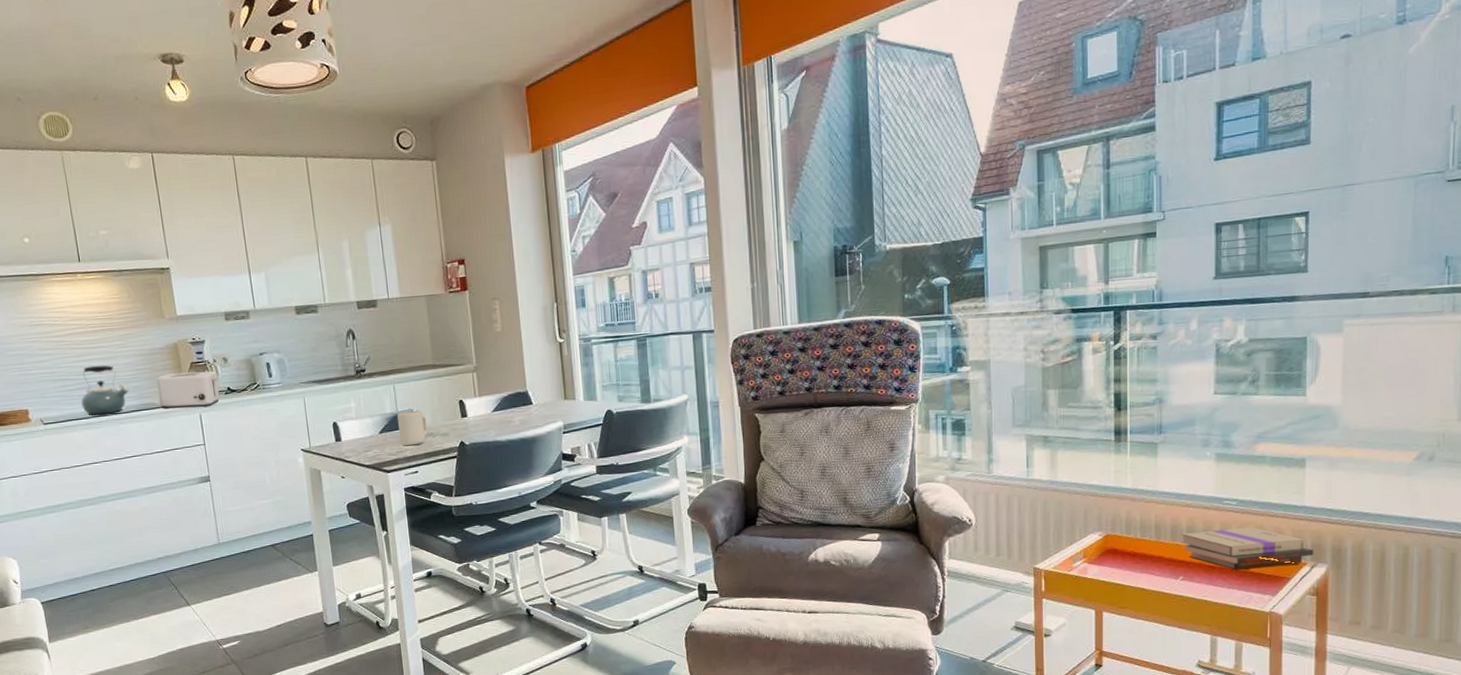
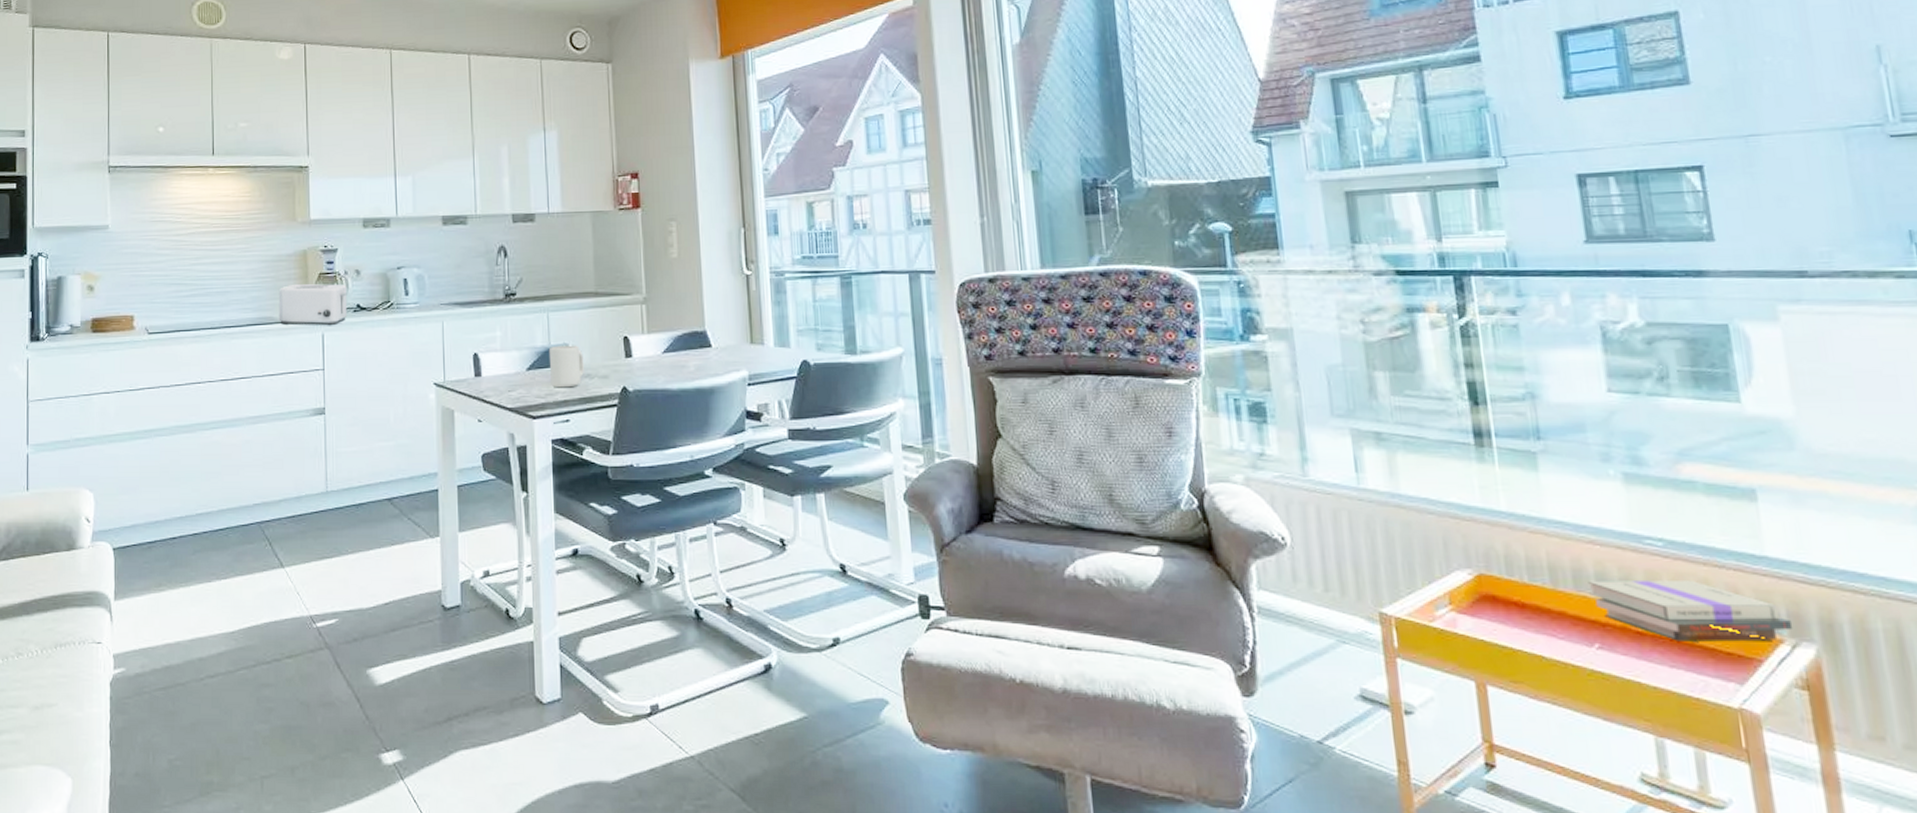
kettle: present [81,365,131,416] -> none [193,270,249,328]

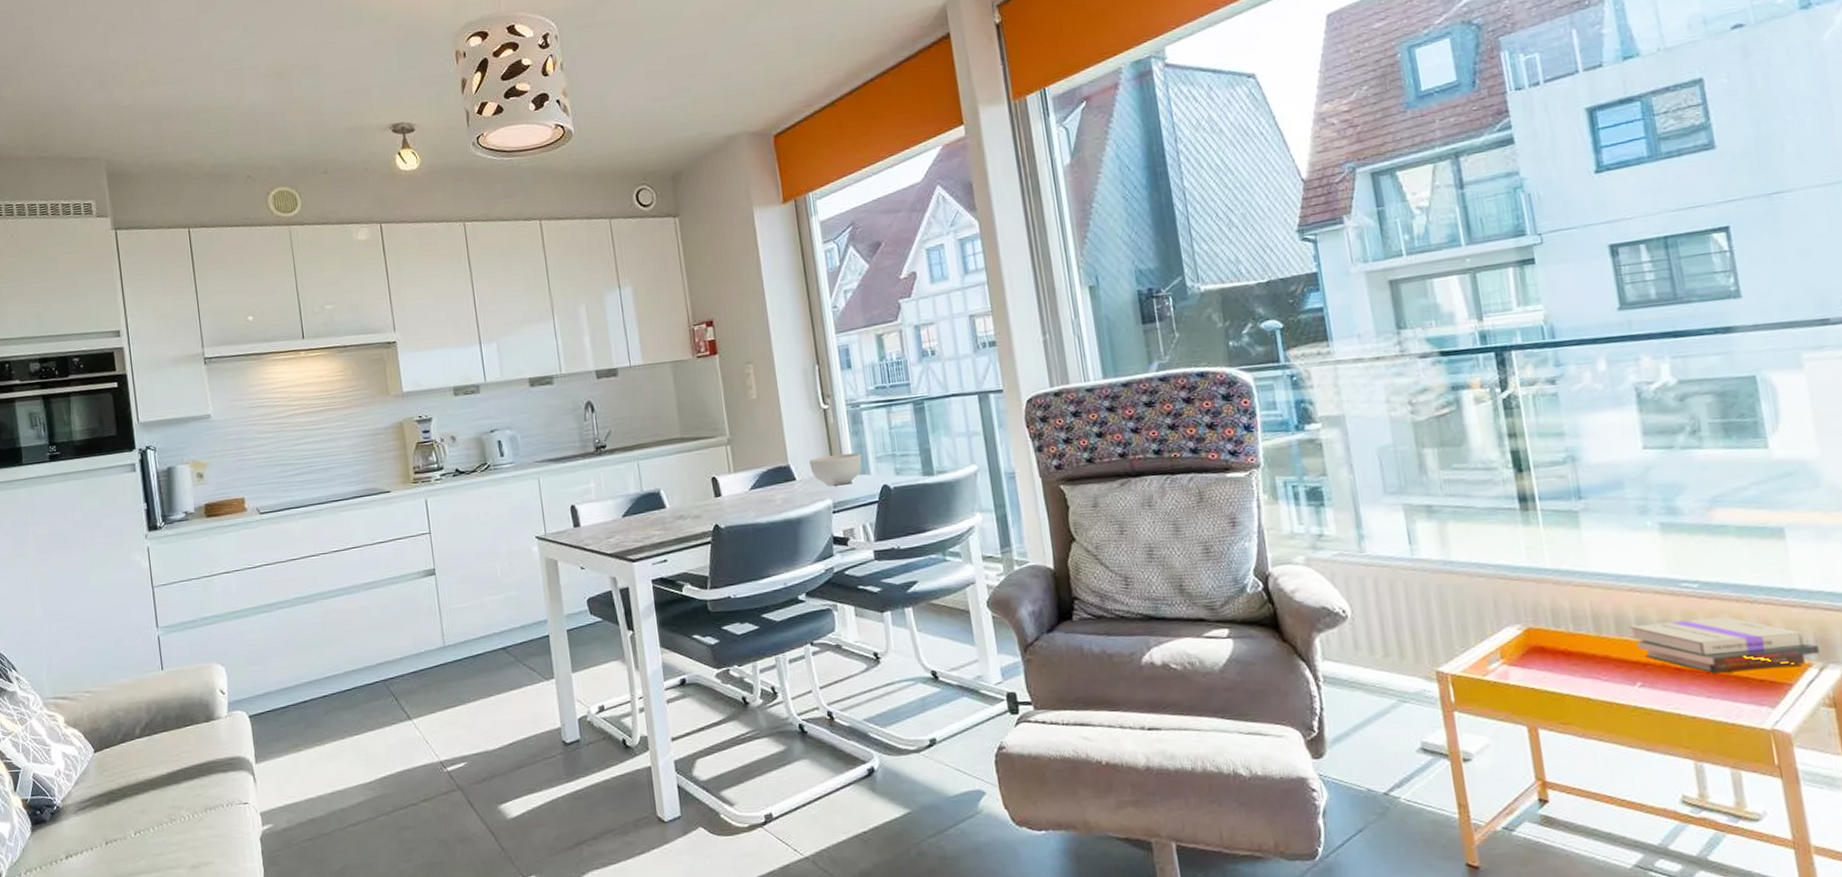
toaster: present [278,283,348,326] -> none [379,451,448,495]
mug: present [548,345,584,388] -> none [641,489,677,531]
bowl: none [727,323,783,357] -> present [809,452,862,487]

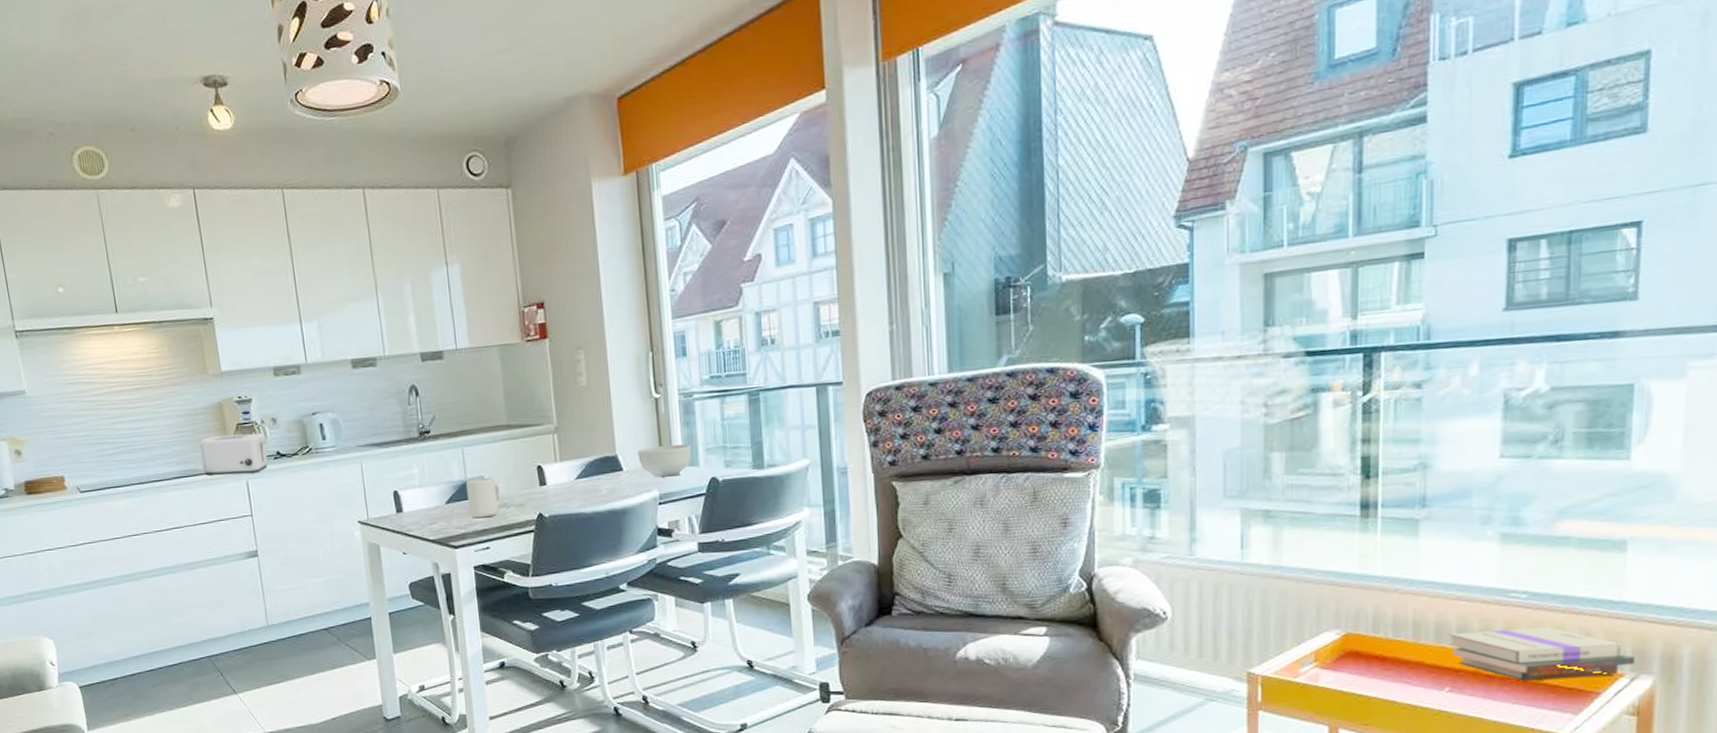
toaster: none [379,451,448,495] -> present [199,433,269,477]
mug: none [641,489,677,531] -> present [465,477,501,519]

